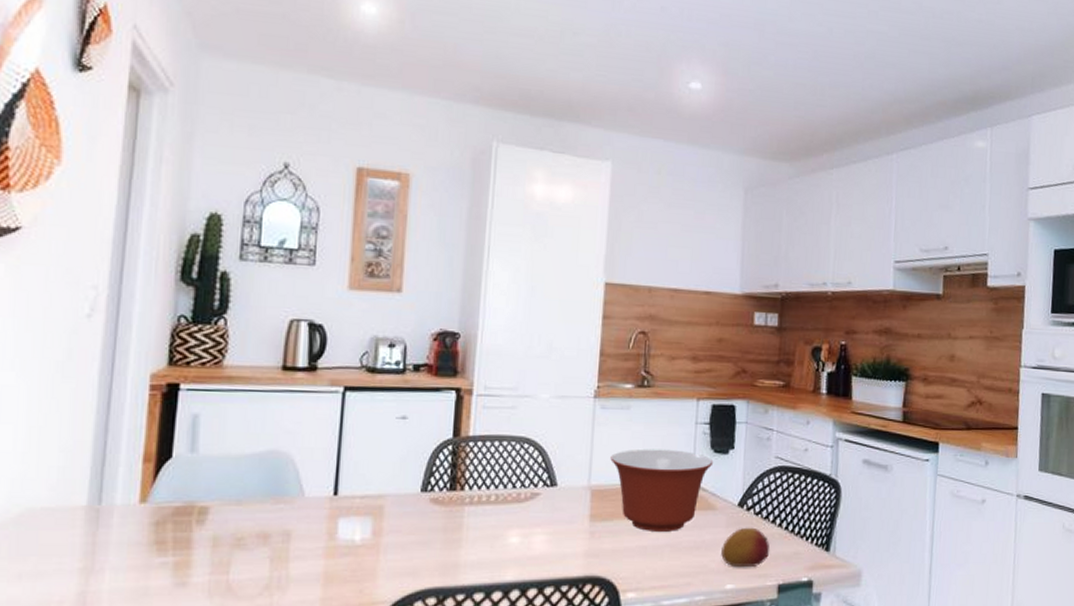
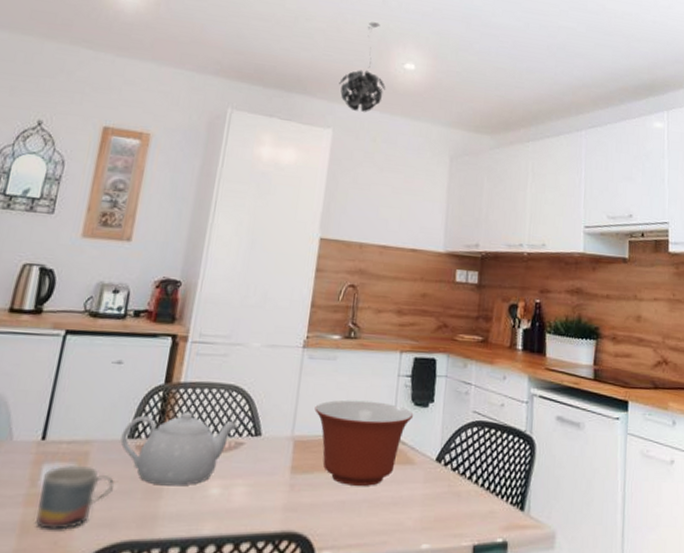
mug: none [339,519,413,579] -> present [36,465,115,530]
teapot: none [414,464,533,536] -> present [120,411,239,486]
pendant light: none [616,33,670,141] -> present [339,22,386,112]
fruit: present [721,527,770,568] -> none [418,483,466,527]

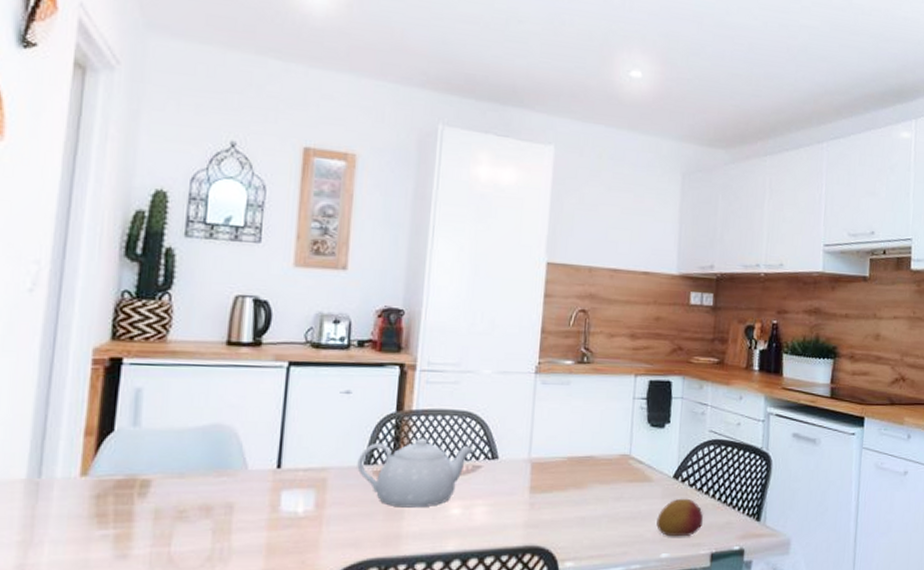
mug: present [36,465,115,530] -> none [281,492,356,550]
mixing bowl: present [314,399,414,486] -> none [550,423,650,503]
pendant light: present [339,22,386,112] -> none [559,23,611,126]
fruit: none [418,483,466,527] -> present [657,498,704,537]

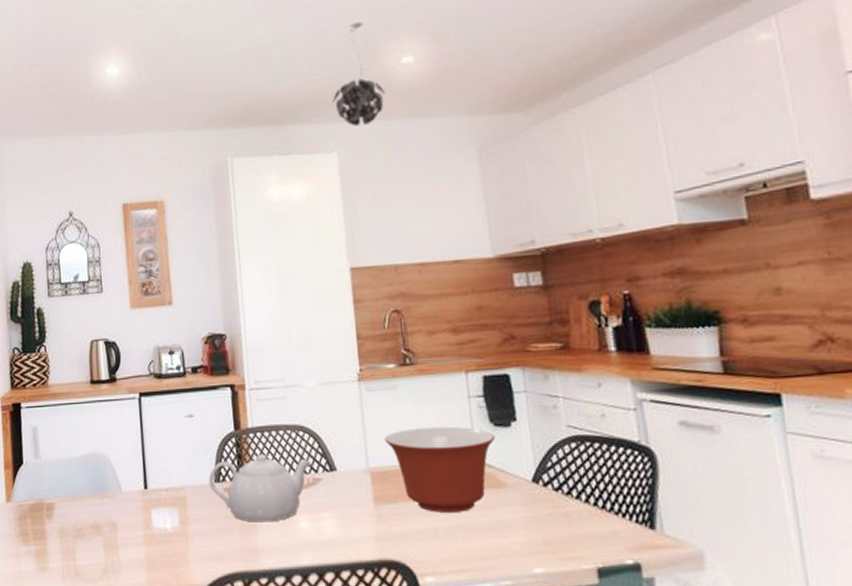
mixing bowl: none [550,423,650,503] -> present [384,426,496,512]
pendant light: none [559,23,611,126] -> present [332,22,386,126]
fruit: present [657,498,704,537] -> none [521,504,580,549]

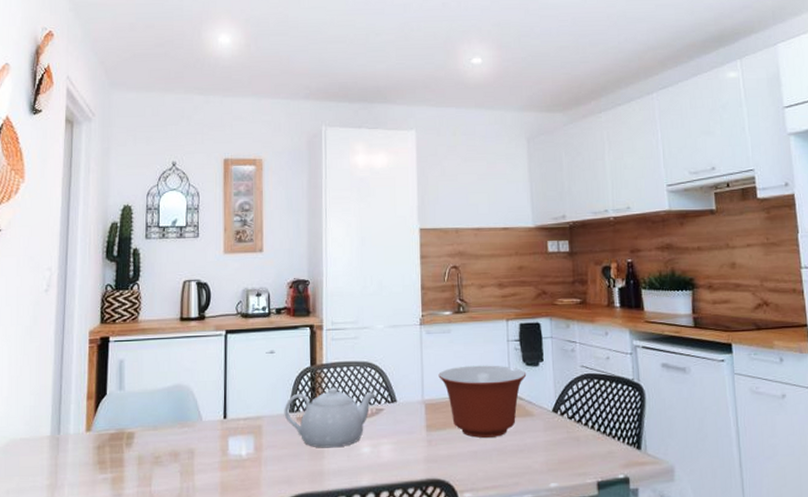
pendant light: present [332,22,386,126] -> none [414,25,458,110]

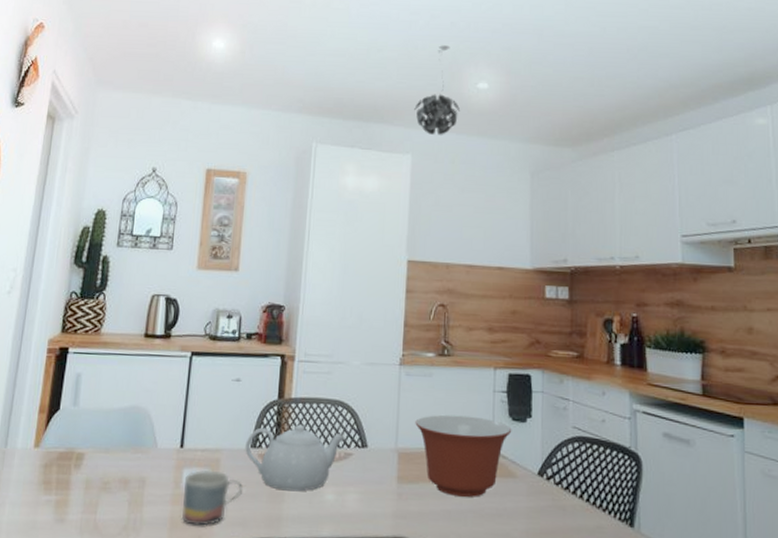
mug: none [231,437,286,488] -> present [182,470,243,526]
pendant light: none [414,25,458,110] -> present [414,45,461,135]

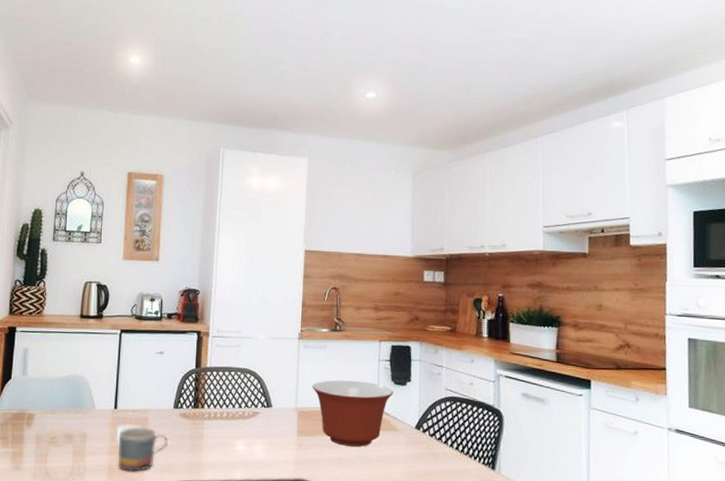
teapot: present [245,424,346,492] -> none [169,389,254,444]
pendant light: present [414,45,461,135] -> none [310,59,351,140]

